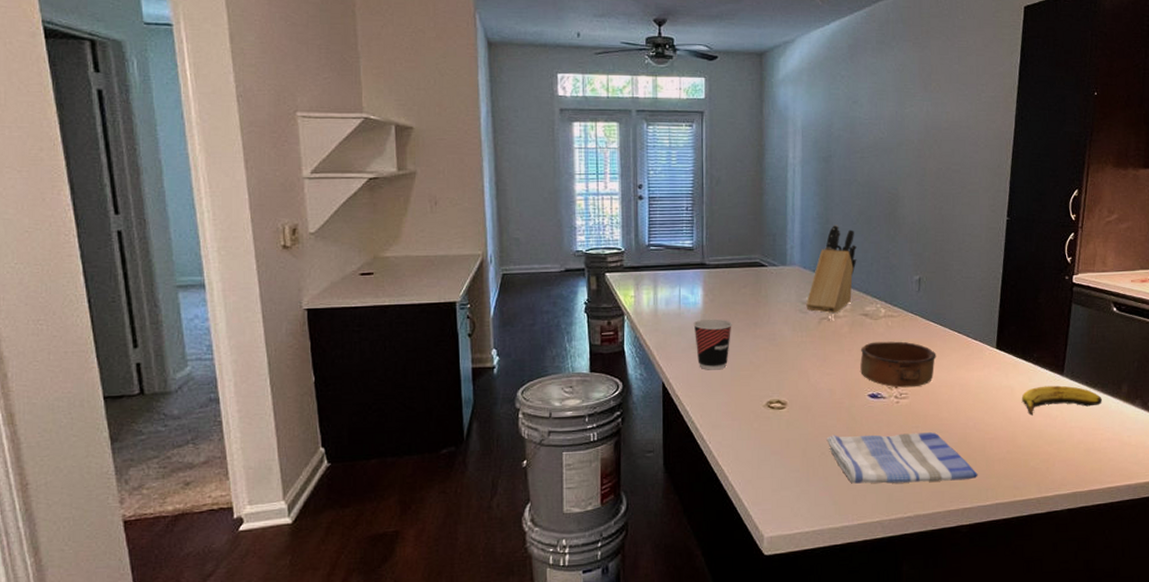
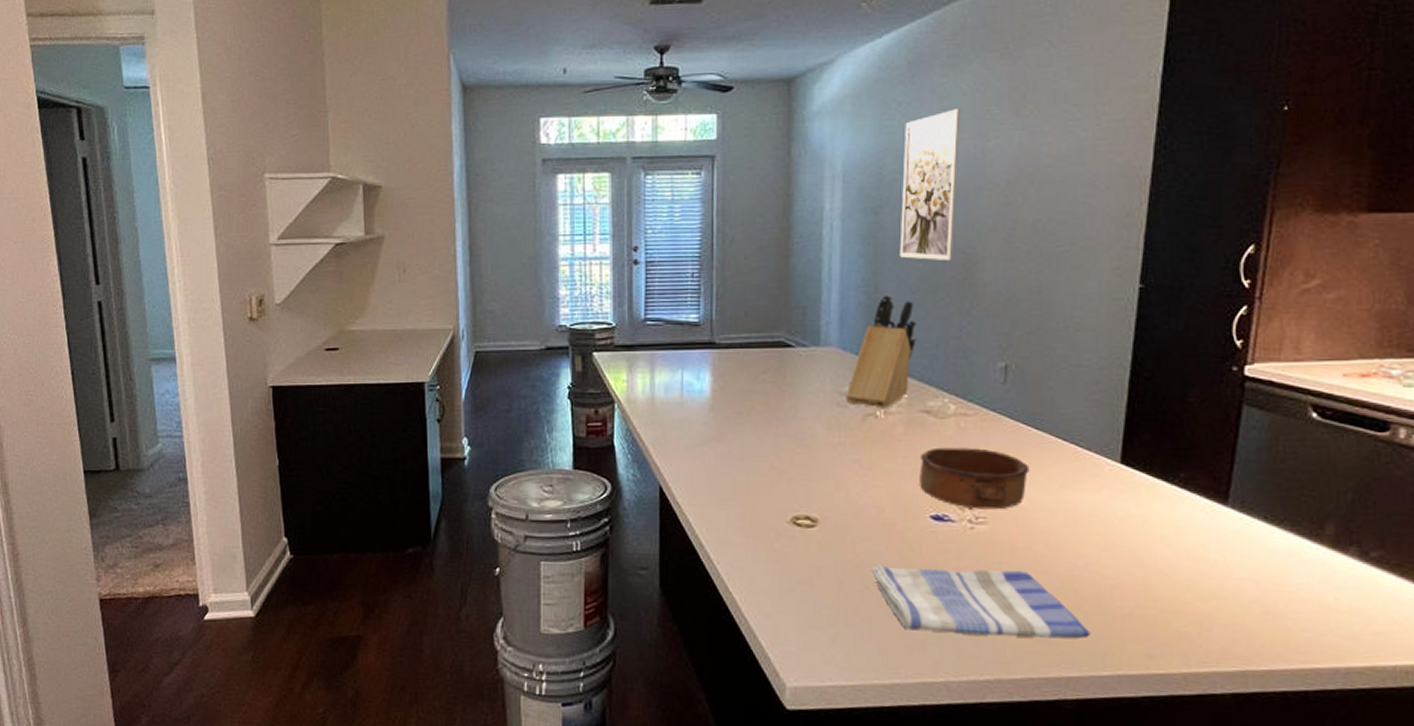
cup: present [693,318,732,370] -> none [699,410,748,474]
wall art: none [844,83,886,198] -> present [899,108,960,260]
banana: present [1021,385,1102,416] -> none [1159,518,1291,559]

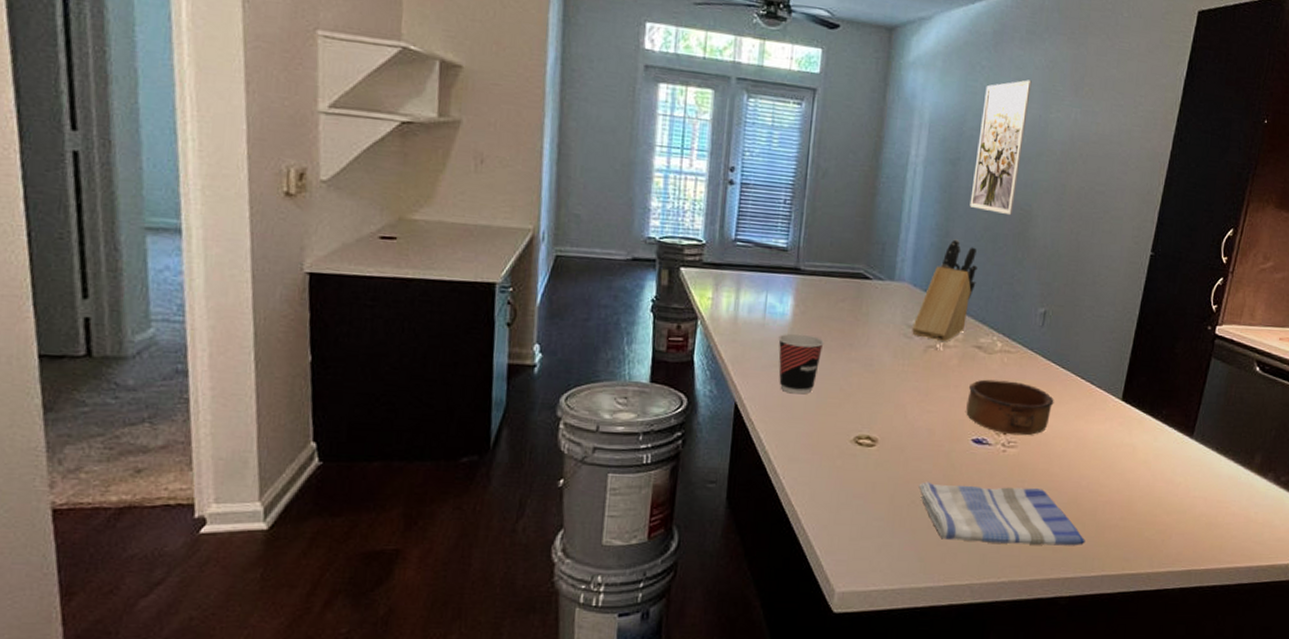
cup: none [699,410,748,474] -> present [778,333,824,395]

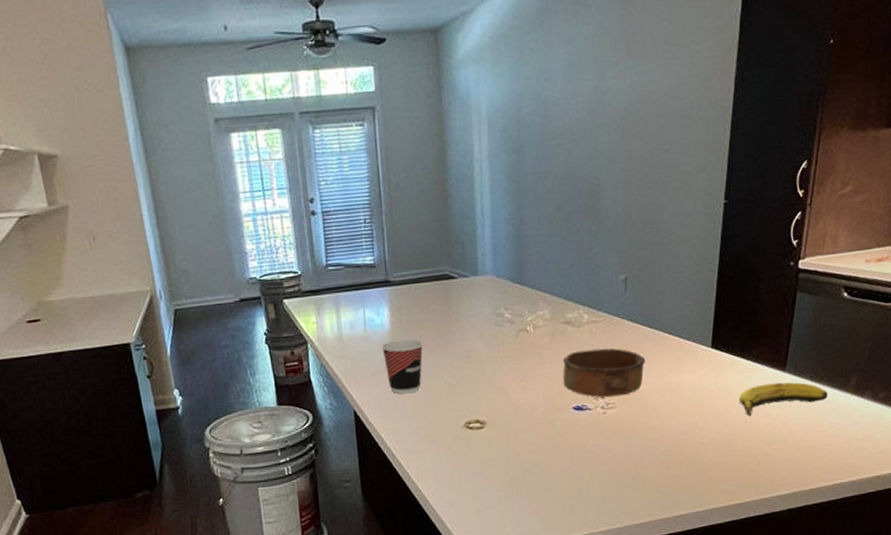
knife block: present [912,239,978,343] -> none [502,225,556,324]
dish towel: present [918,481,1085,546] -> none [530,441,691,499]
wall art: present [970,80,1032,215] -> none [537,52,583,192]
banana: none [1143,447,1232,480] -> present [739,382,828,416]

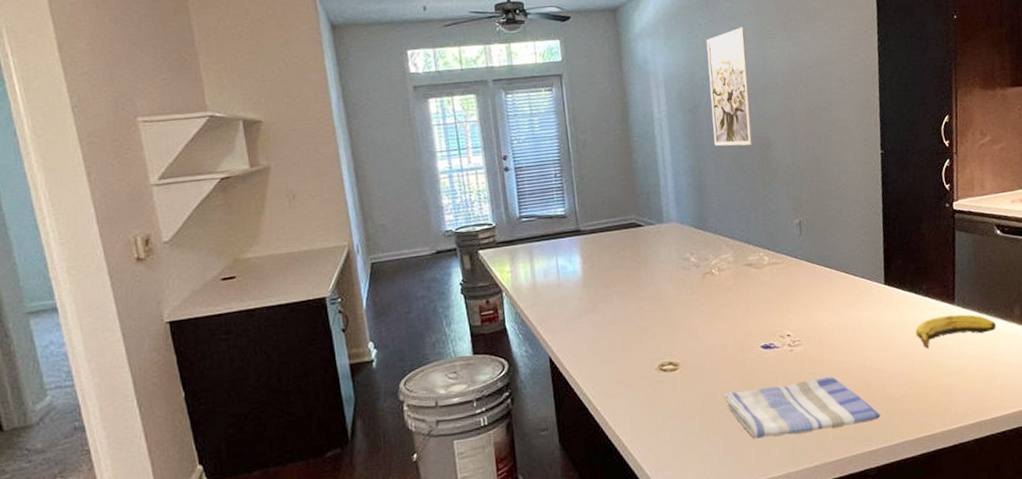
cup: present [381,339,423,394] -> none [574,285,615,339]
dish towel: none [530,441,691,499] -> present [723,377,881,439]
wall art: none [537,52,583,192] -> present [706,27,753,146]
bowl: present [562,348,646,398] -> none [747,287,826,336]

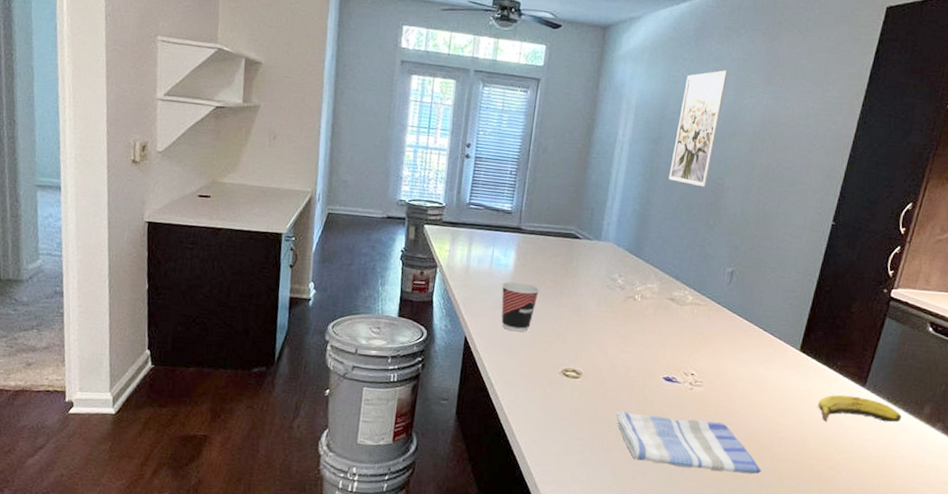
cup: none [574,285,615,339] -> present [501,281,540,332]

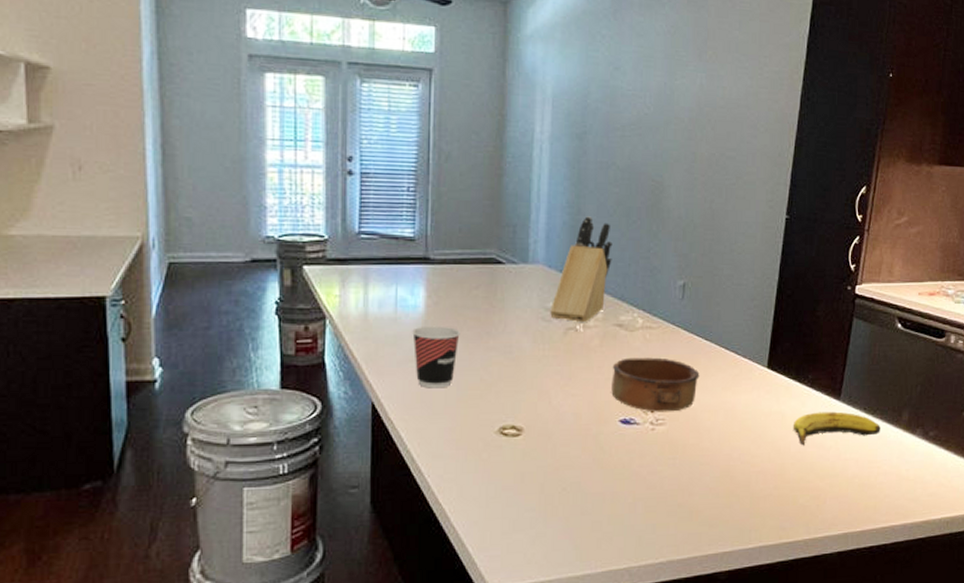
knife block: none [614,207,674,294] -> present [550,216,613,323]
dish towel: present [615,410,761,474] -> none [569,464,741,525]
bowl: none [659,327,738,377] -> present [611,357,700,412]
wall art: present [668,70,728,187] -> none [600,47,654,187]

